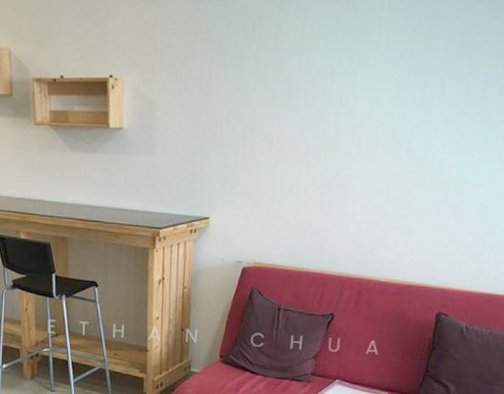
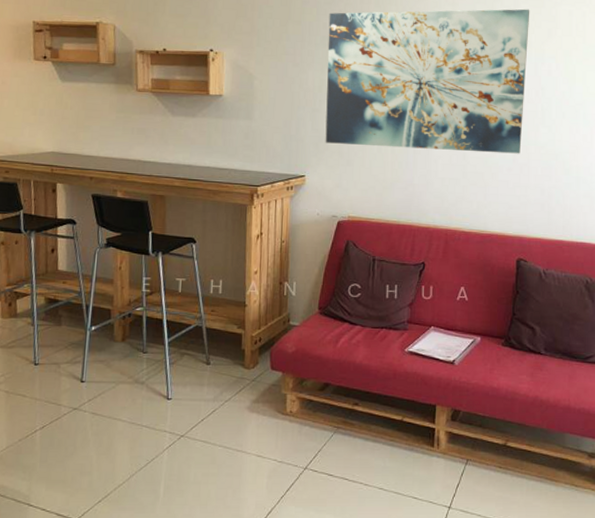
wall art: none [232,12,486,194] -> present [325,9,530,154]

